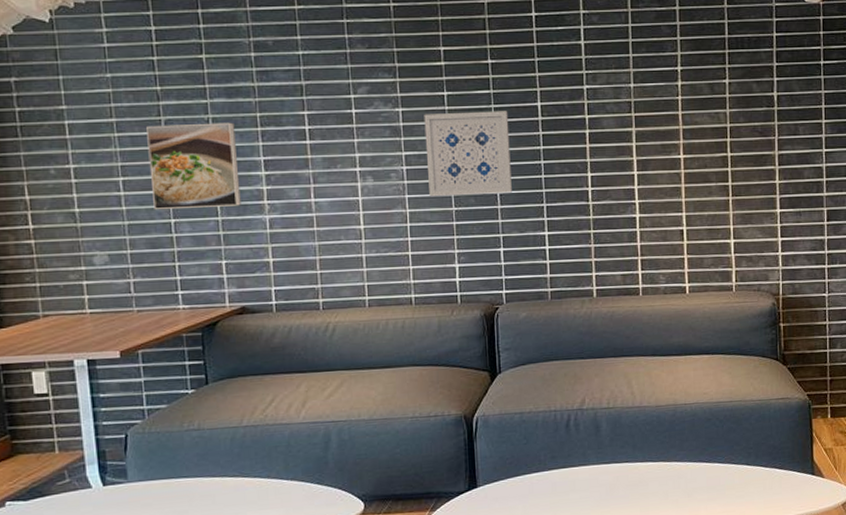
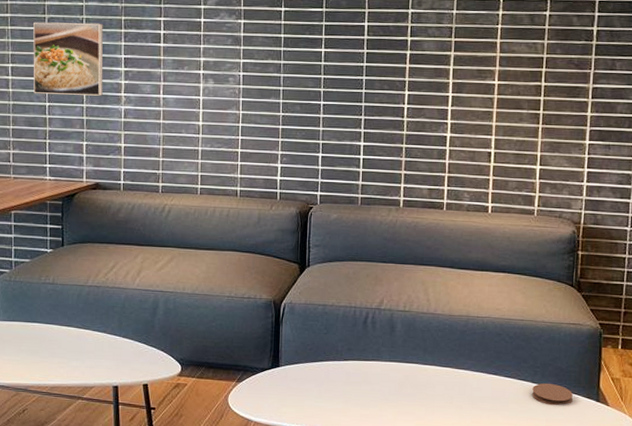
wall art: present [424,111,512,197] -> none [261,26,337,104]
coaster: none [747,463,788,486] -> present [532,383,573,406]

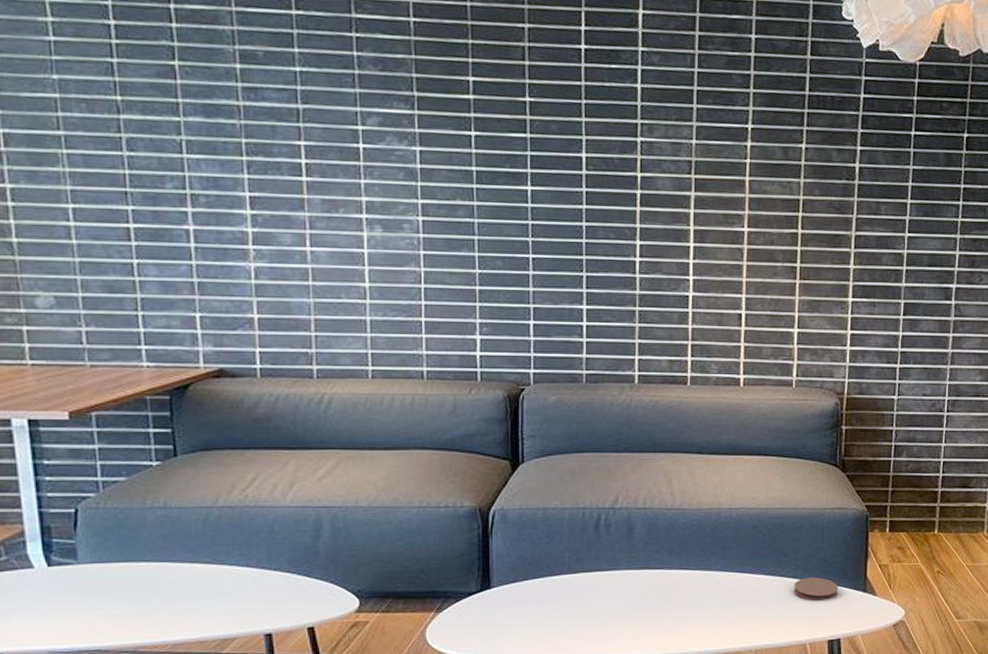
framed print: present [33,22,104,96] -> none [103,143,220,249]

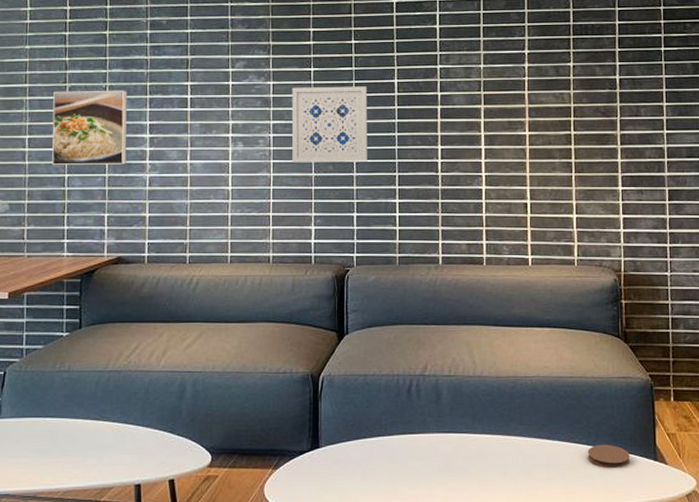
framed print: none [103,143,220,249] -> present [52,90,128,166]
wall art: none [446,156,547,257] -> present [291,86,368,163]

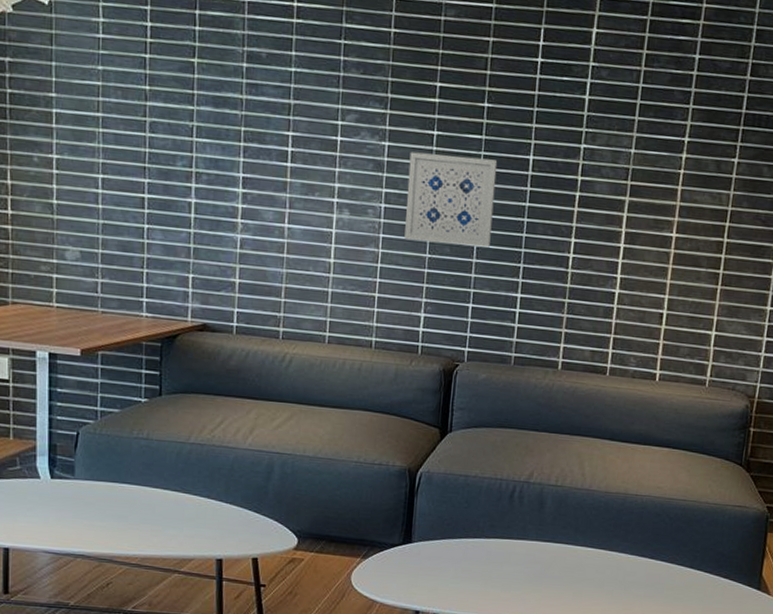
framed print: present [52,90,128,166] -> none [129,125,218,221]
coaster: present [588,444,630,469] -> none [689,569,733,594]

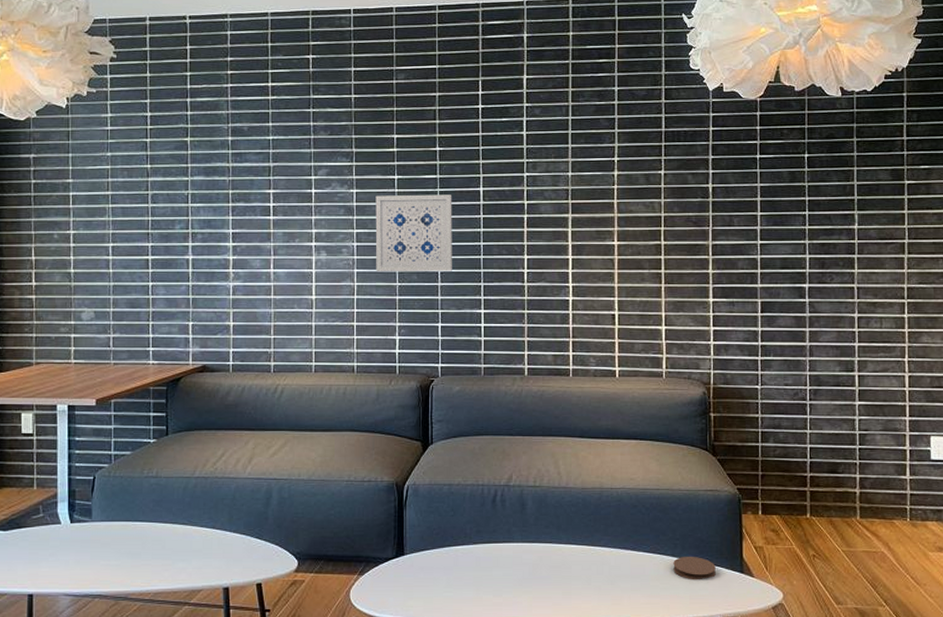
coaster: none [689,569,733,594] -> present [673,556,716,581]

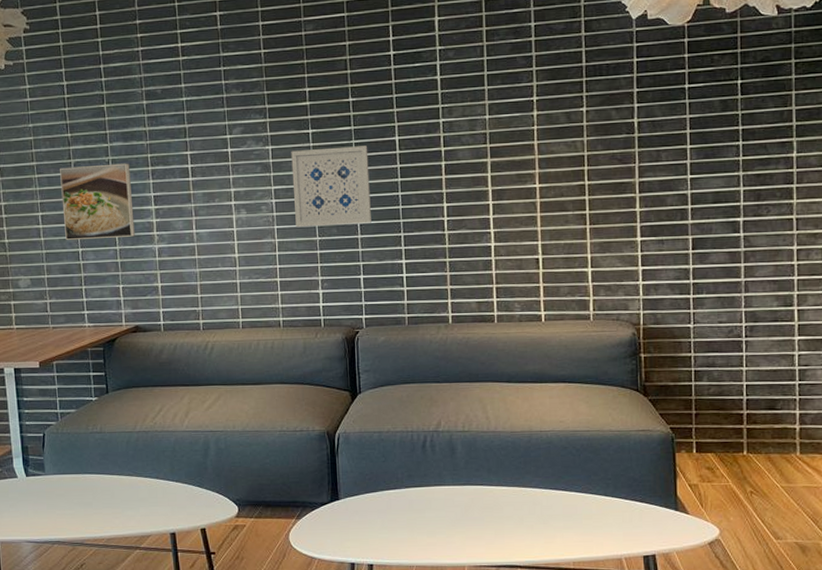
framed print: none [135,198,210,274] -> present [60,163,135,241]
coaster: present [673,556,716,581] -> none [606,495,650,519]

